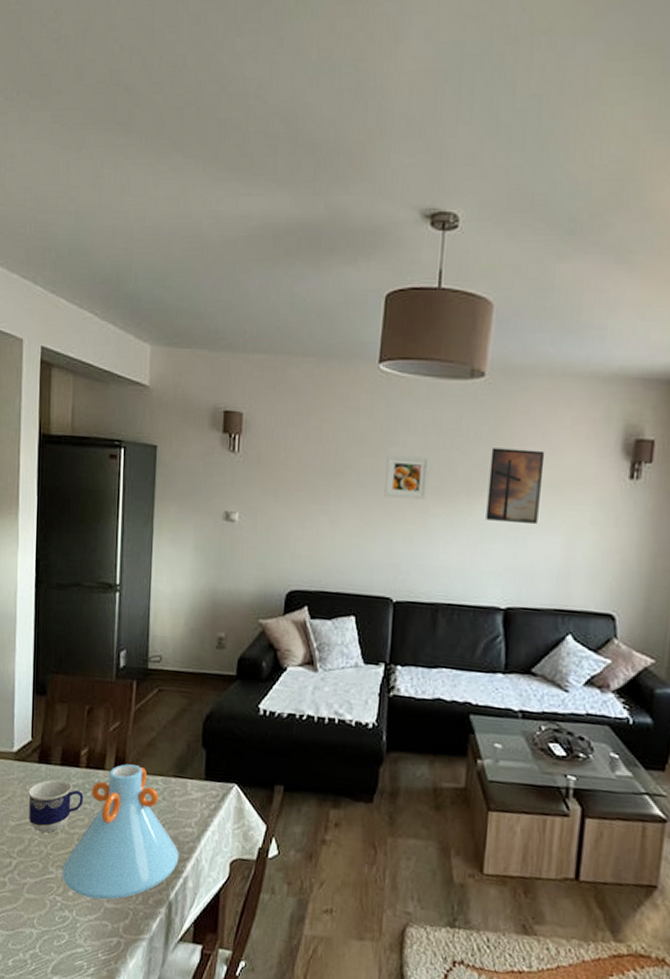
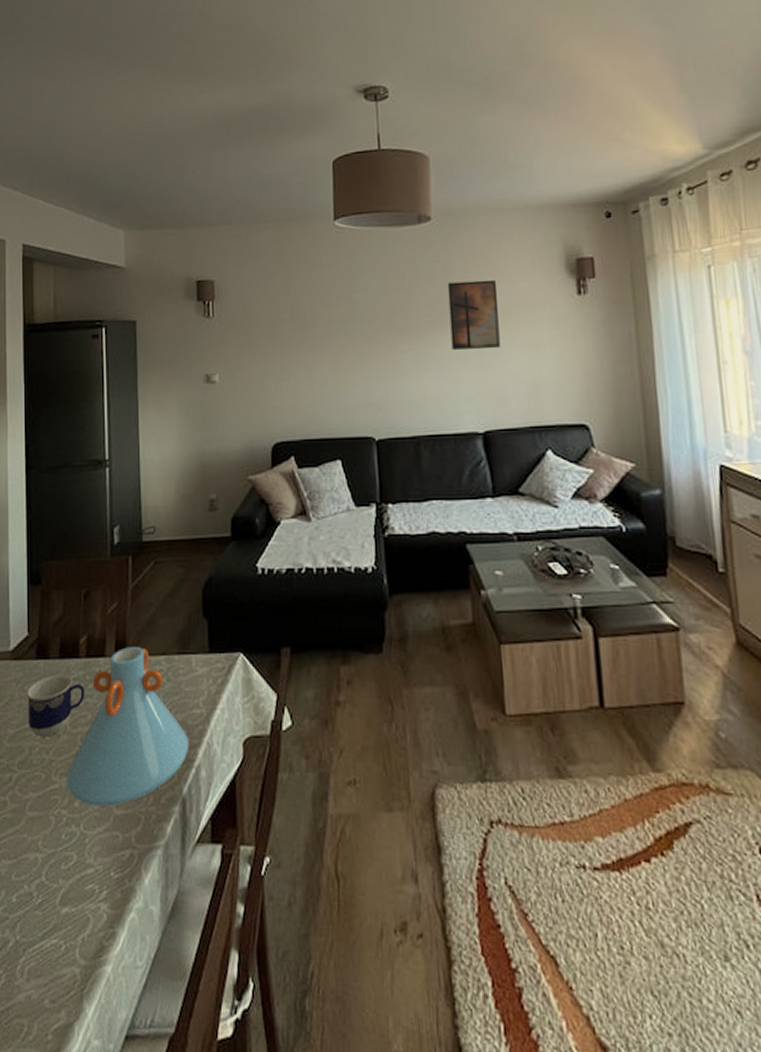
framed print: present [384,455,430,501] -> none [352,299,394,341]

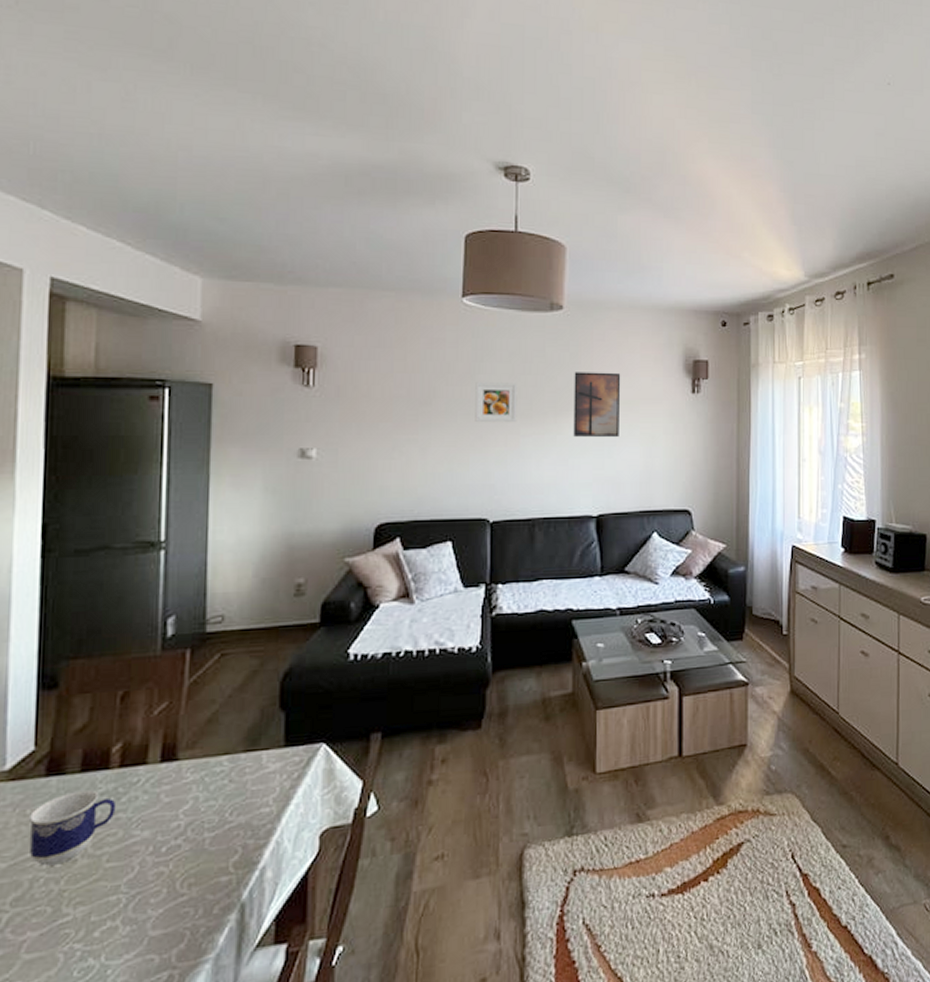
vase: present [66,647,189,807] -> none [83,749,253,933]
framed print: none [352,299,394,341] -> present [475,382,518,423]

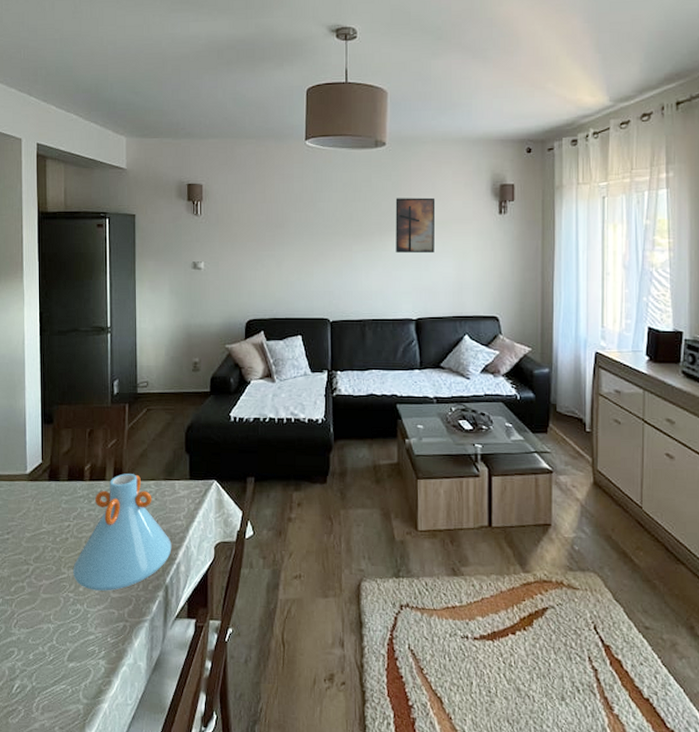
cup: present [30,790,117,866] -> none [41,493,89,540]
vase: none [83,749,253,933] -> present [73,473,172,591]
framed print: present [475,382,518,423] -> none [317,208,350,242]

